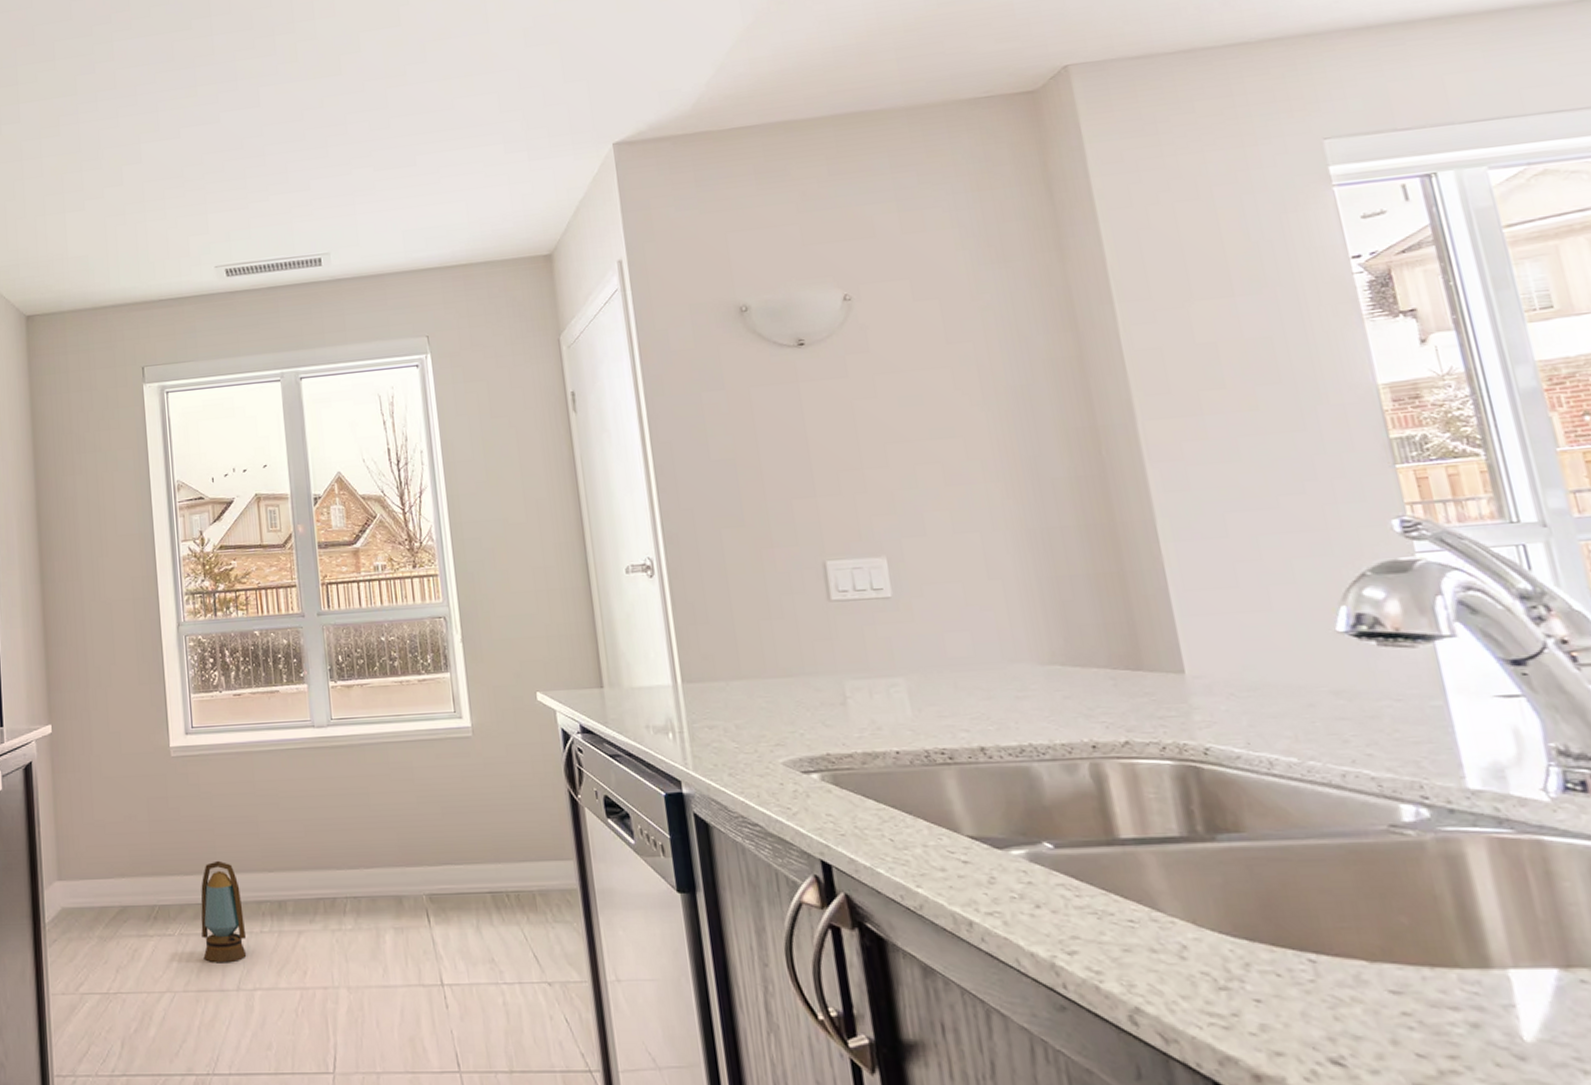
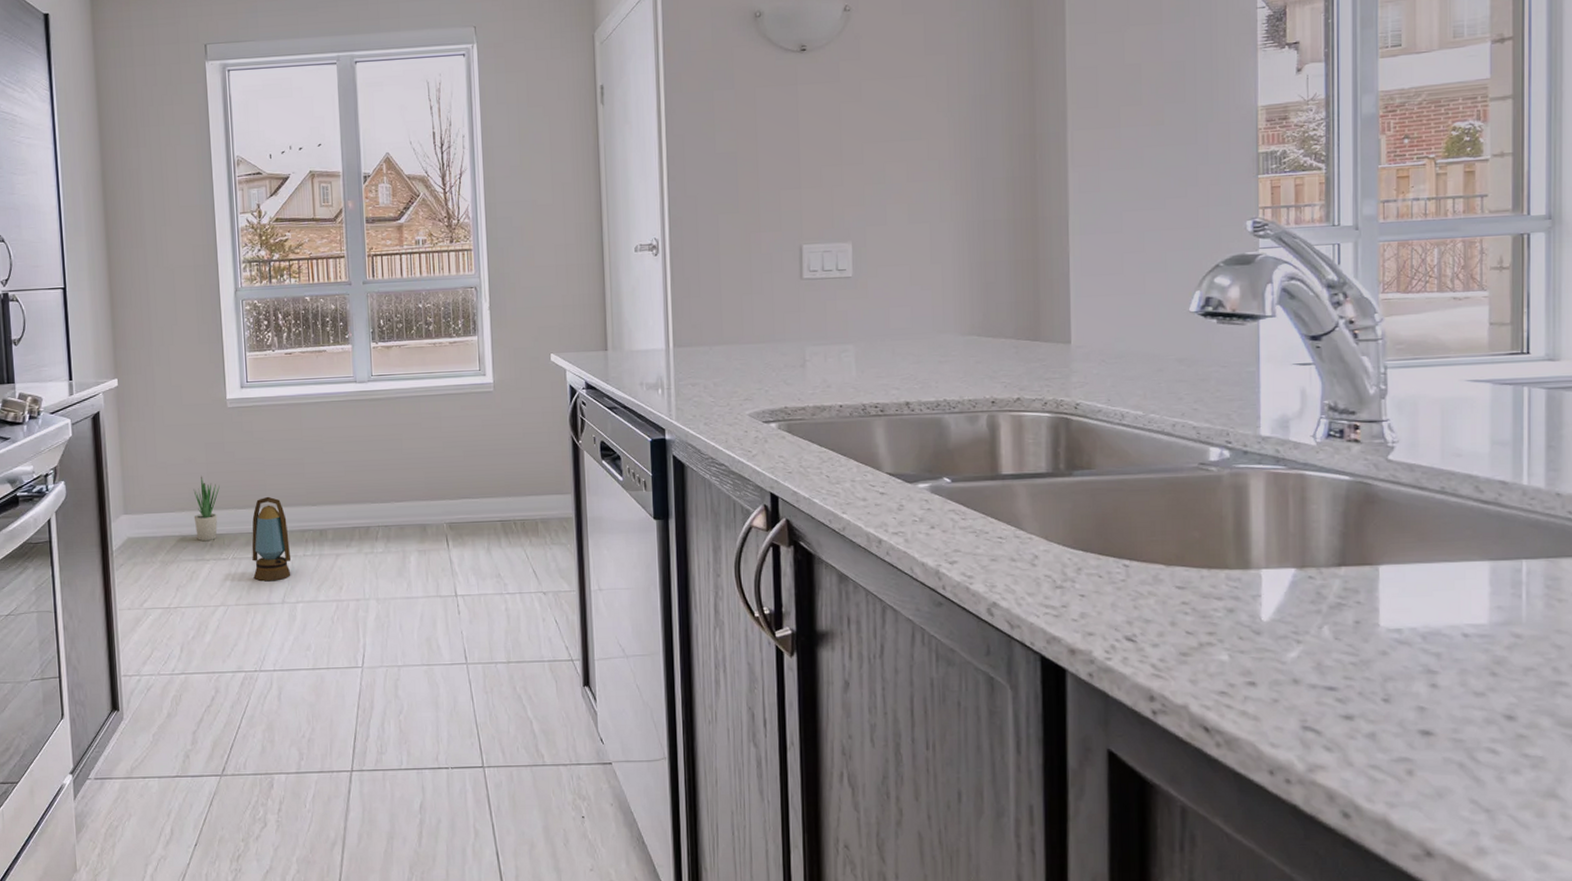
potted plant: none [134,836,164,914] -> present [193,476,220,542]

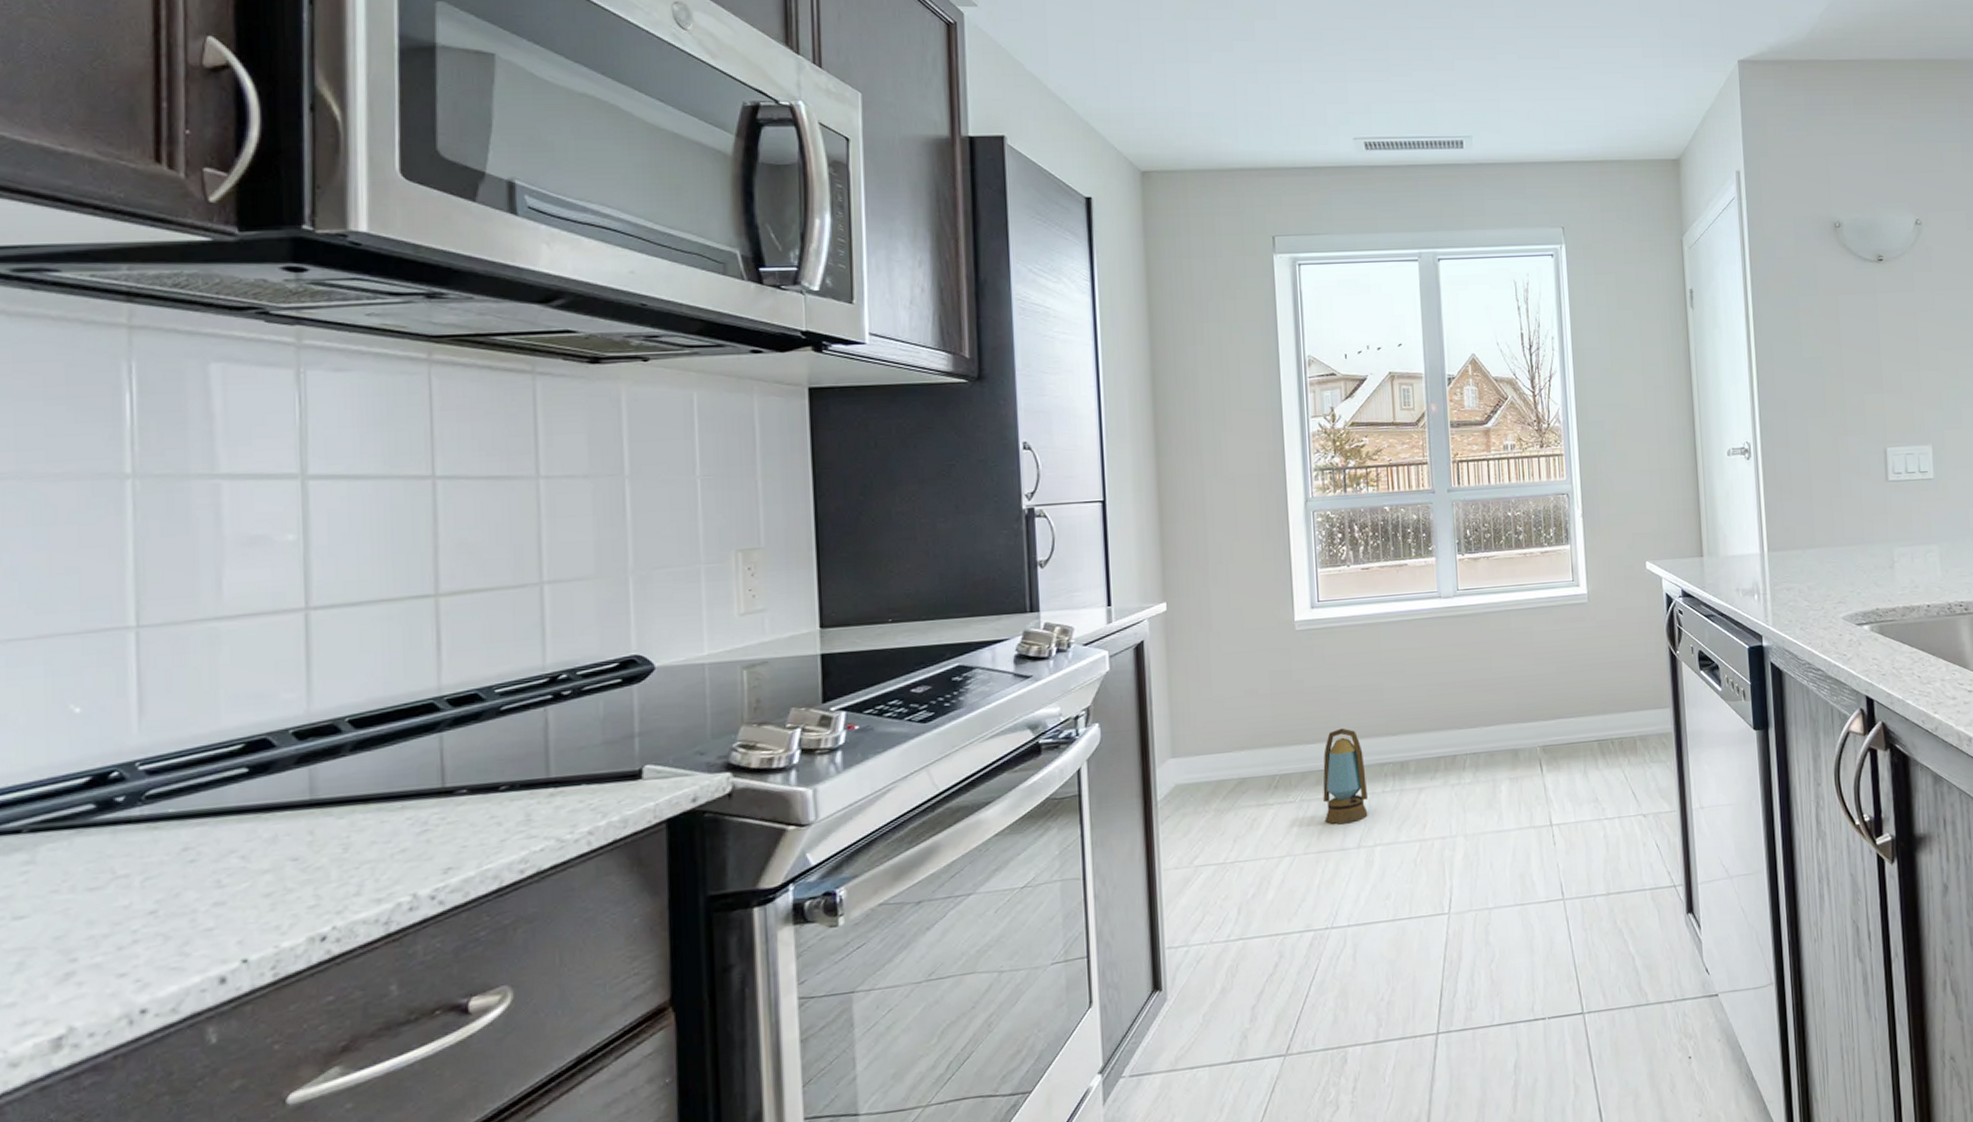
potted plant: present [193,476,220,542] -> none [1255,709,1286,784]

